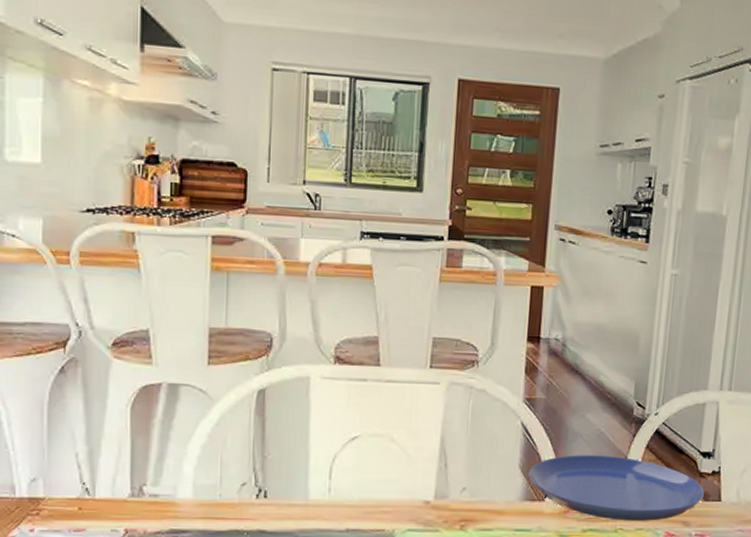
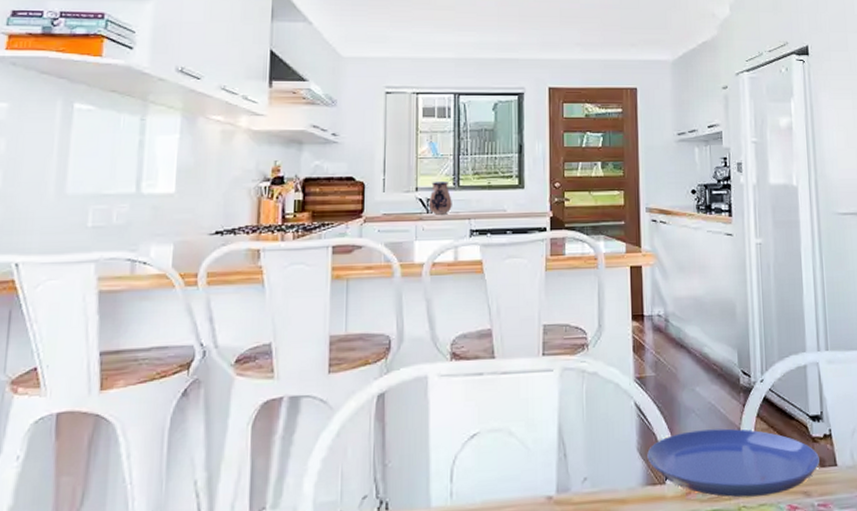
ceramic pitcher: none [316,176,343,213] -> present [428,182,452,215]

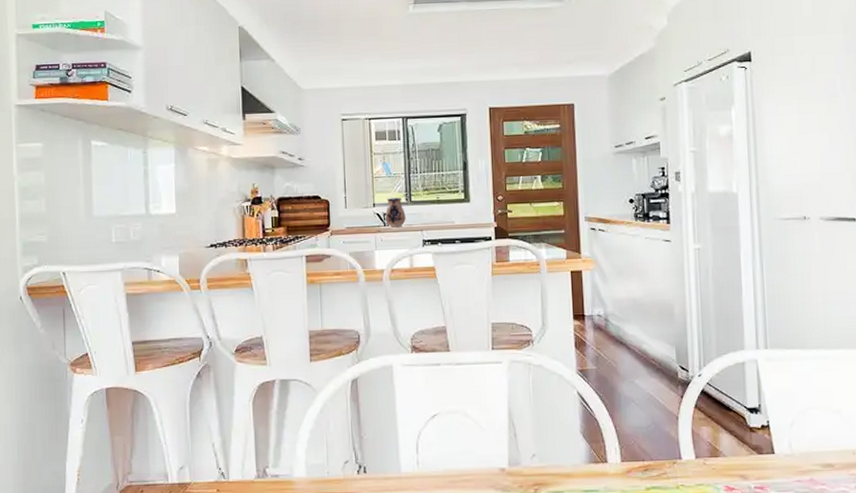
plate: present [647,428,820,498] -> none [590,417,757,478]

